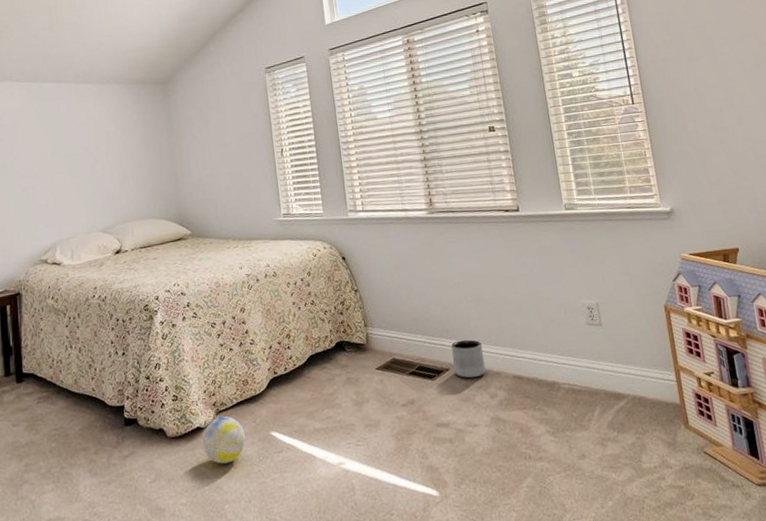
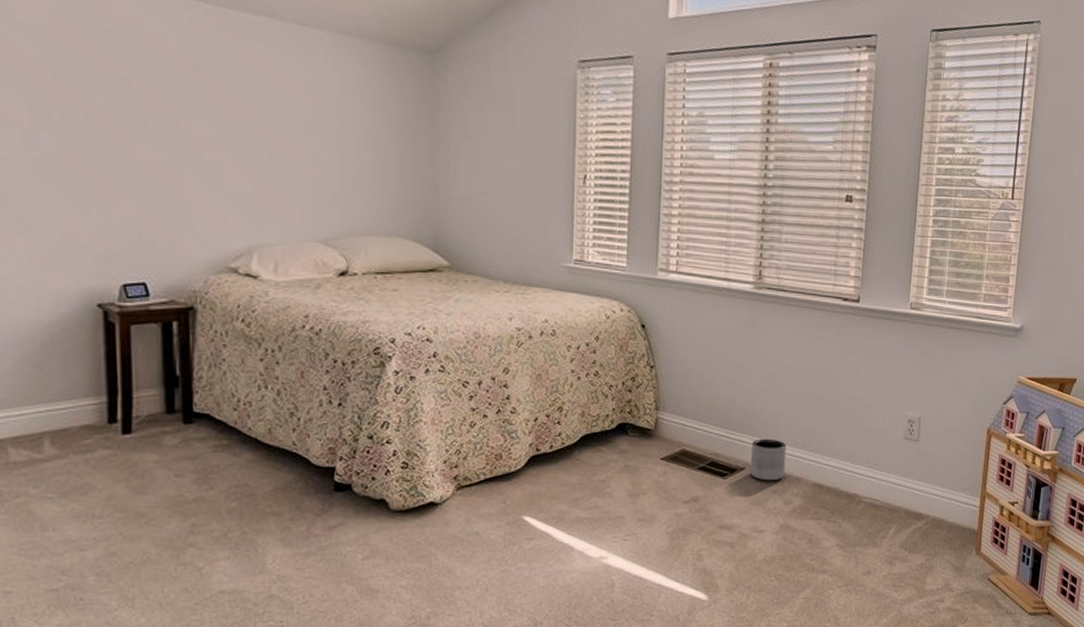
ball: present [202,415,245,464] -> none [435,492,490,546]

